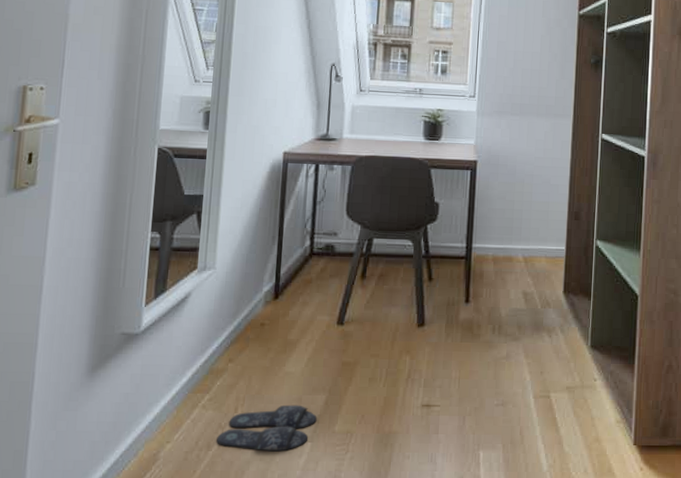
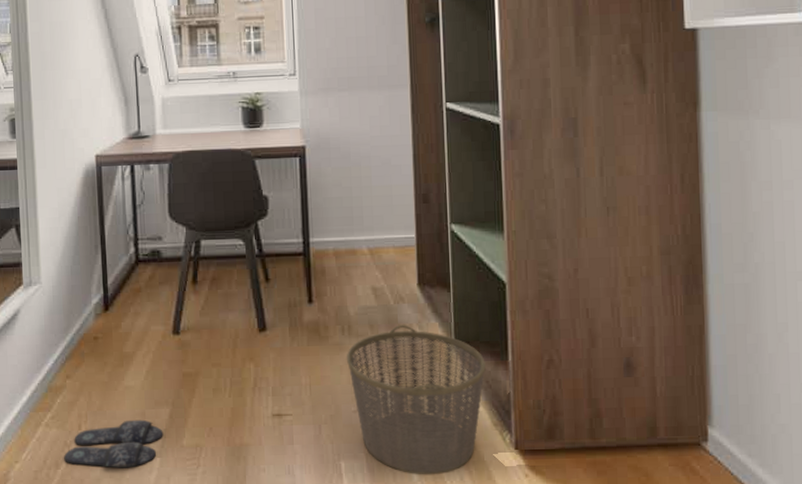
basket: none [494,327,615,465] -> present [346,325,486,474]

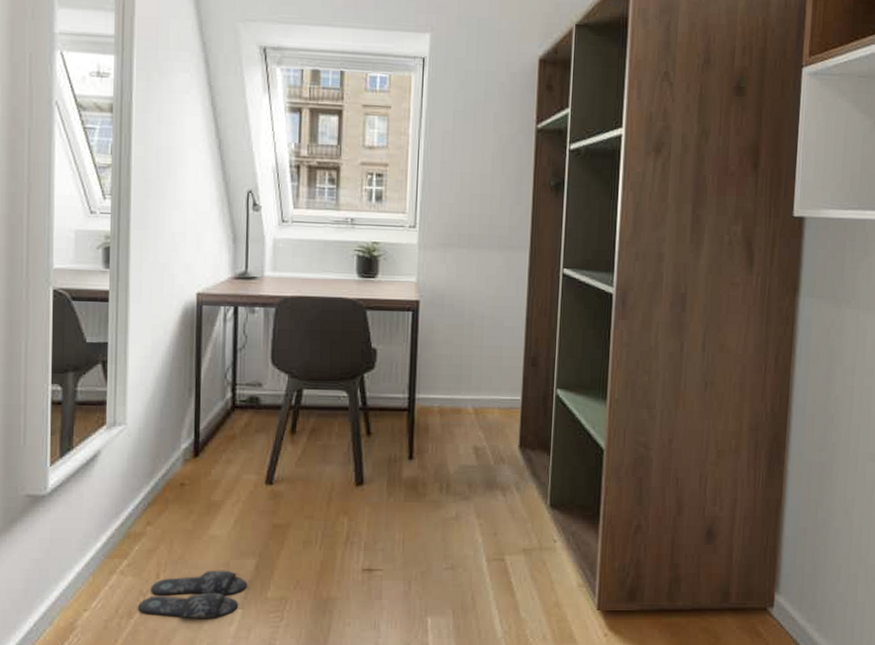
basket: present [346,325,486,474] -> none [441,485,577,632]

